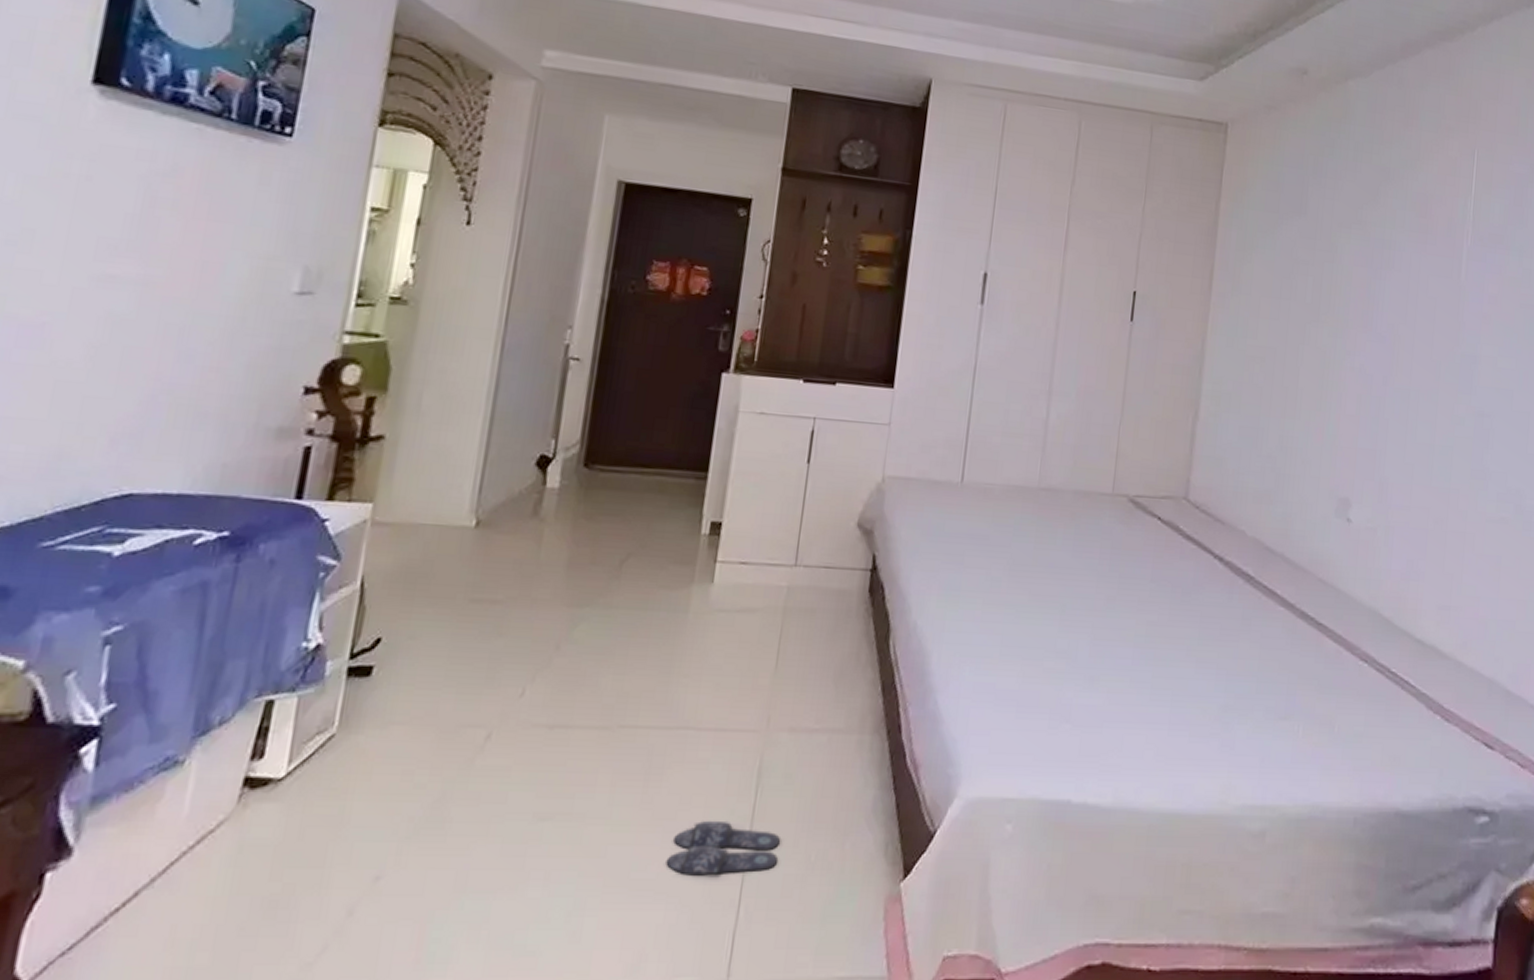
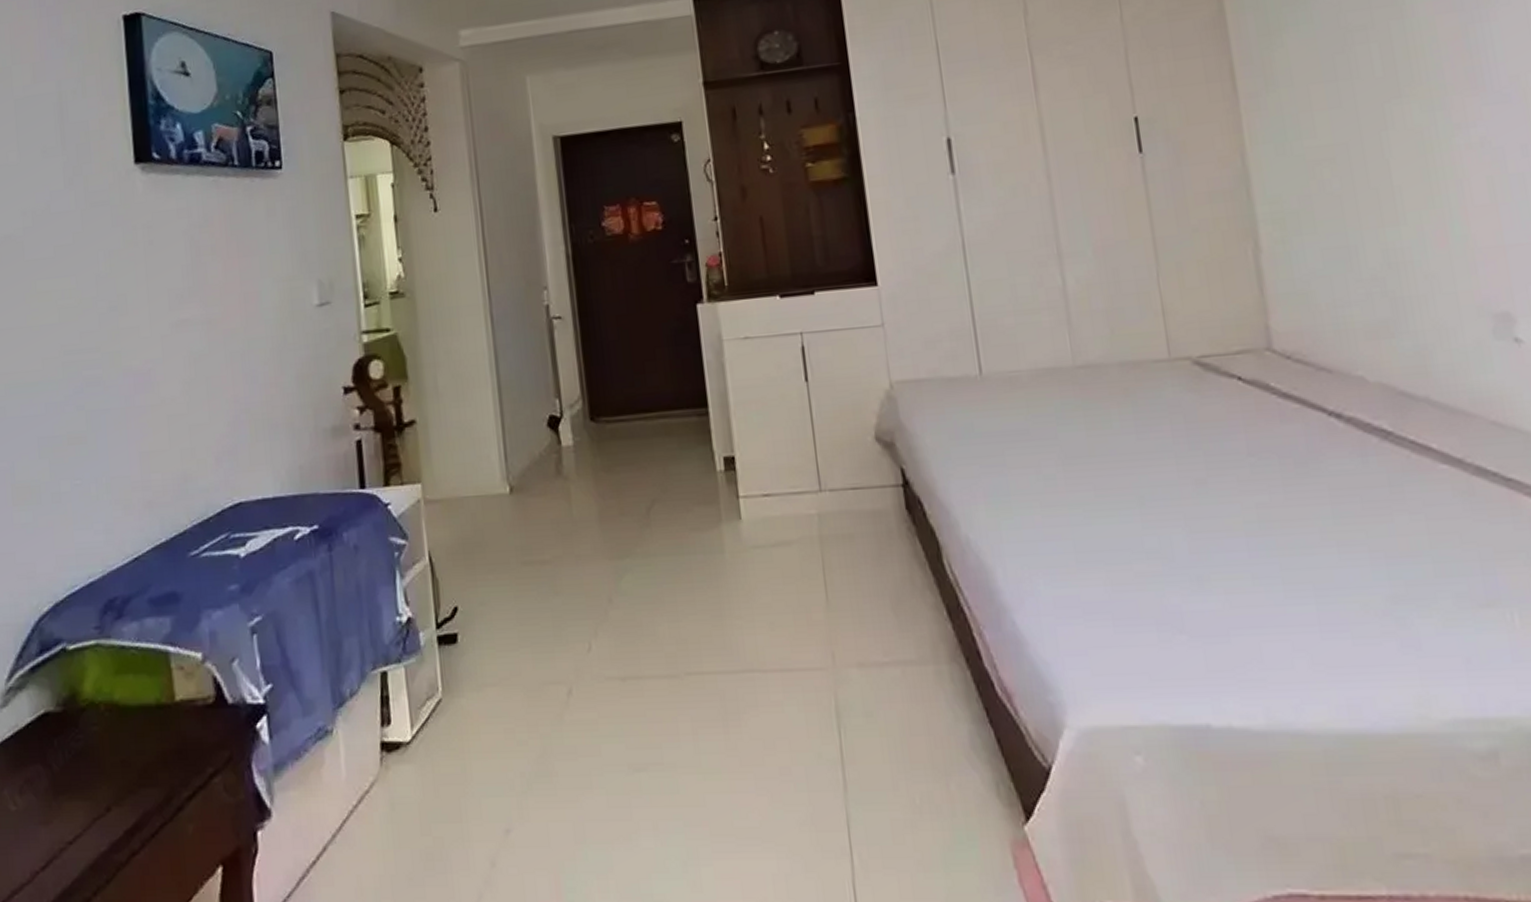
slippers: present [666,820,781,876] -> none [765,764,880,823]

